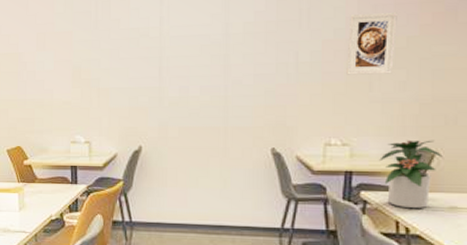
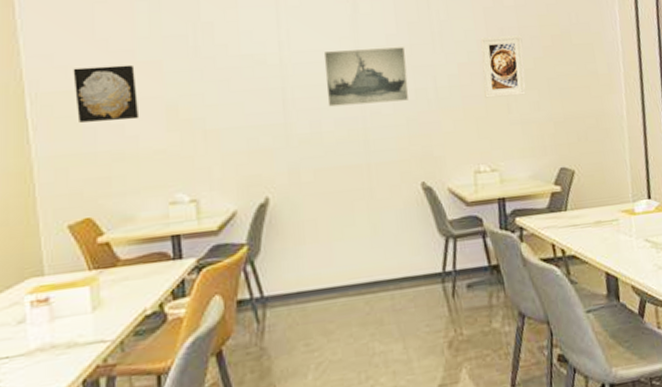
wall art: none [13,34,55,77] -> present [73,64,140,123]
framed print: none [196,23,272,75] -> present [323,47,409,107]
potted plant: present [379,140,443,209] -> none [528,157,582,230]

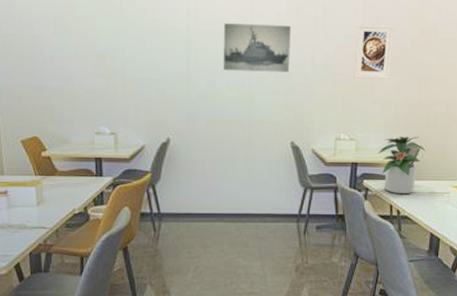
wall art: present [73,64,140,123] -> none [26,16,76,64]
potted plant: none [528,157,582,230] -> present [378,136,425,195]

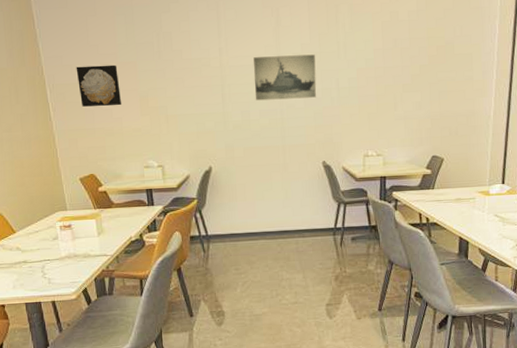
wall art: none [26,16,76,64] -> present [76,64,122,107]
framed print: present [354,24,394,79] -> none [376,46,412,98]
potted plant: present [378,136,425,195] -> none [405,147,449,203]

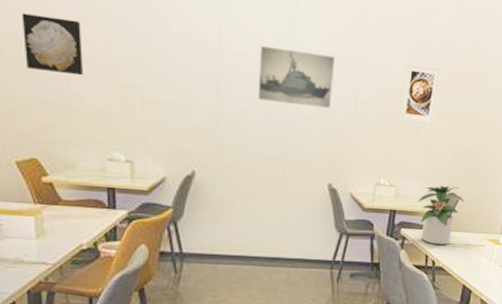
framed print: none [376,46,412,98] -> present [398,62,443,124]
potted plant: none [405,147,449,203] -> present [418,185,464,246]

